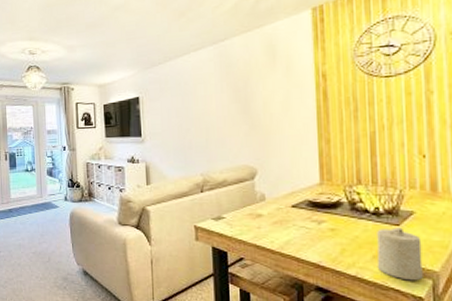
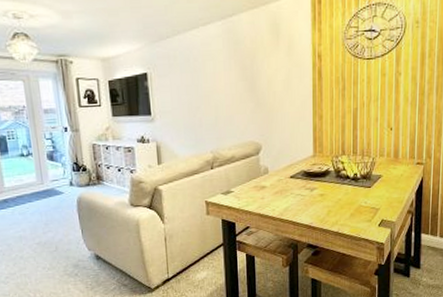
candle: present [377,227,423,281] -> none [353,189,385,231]

